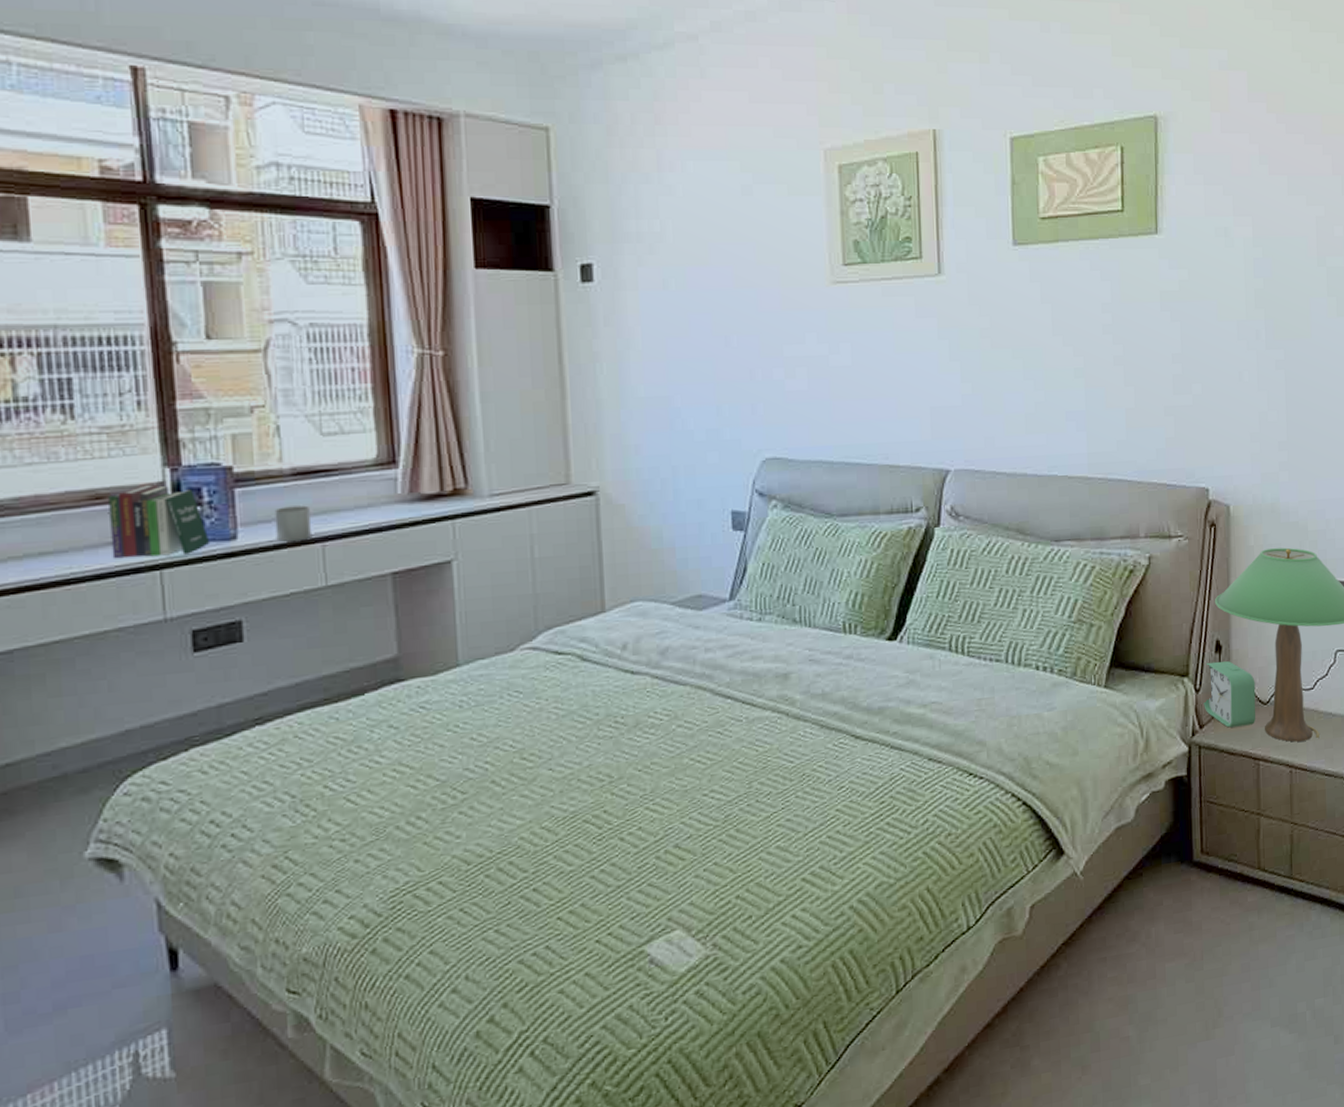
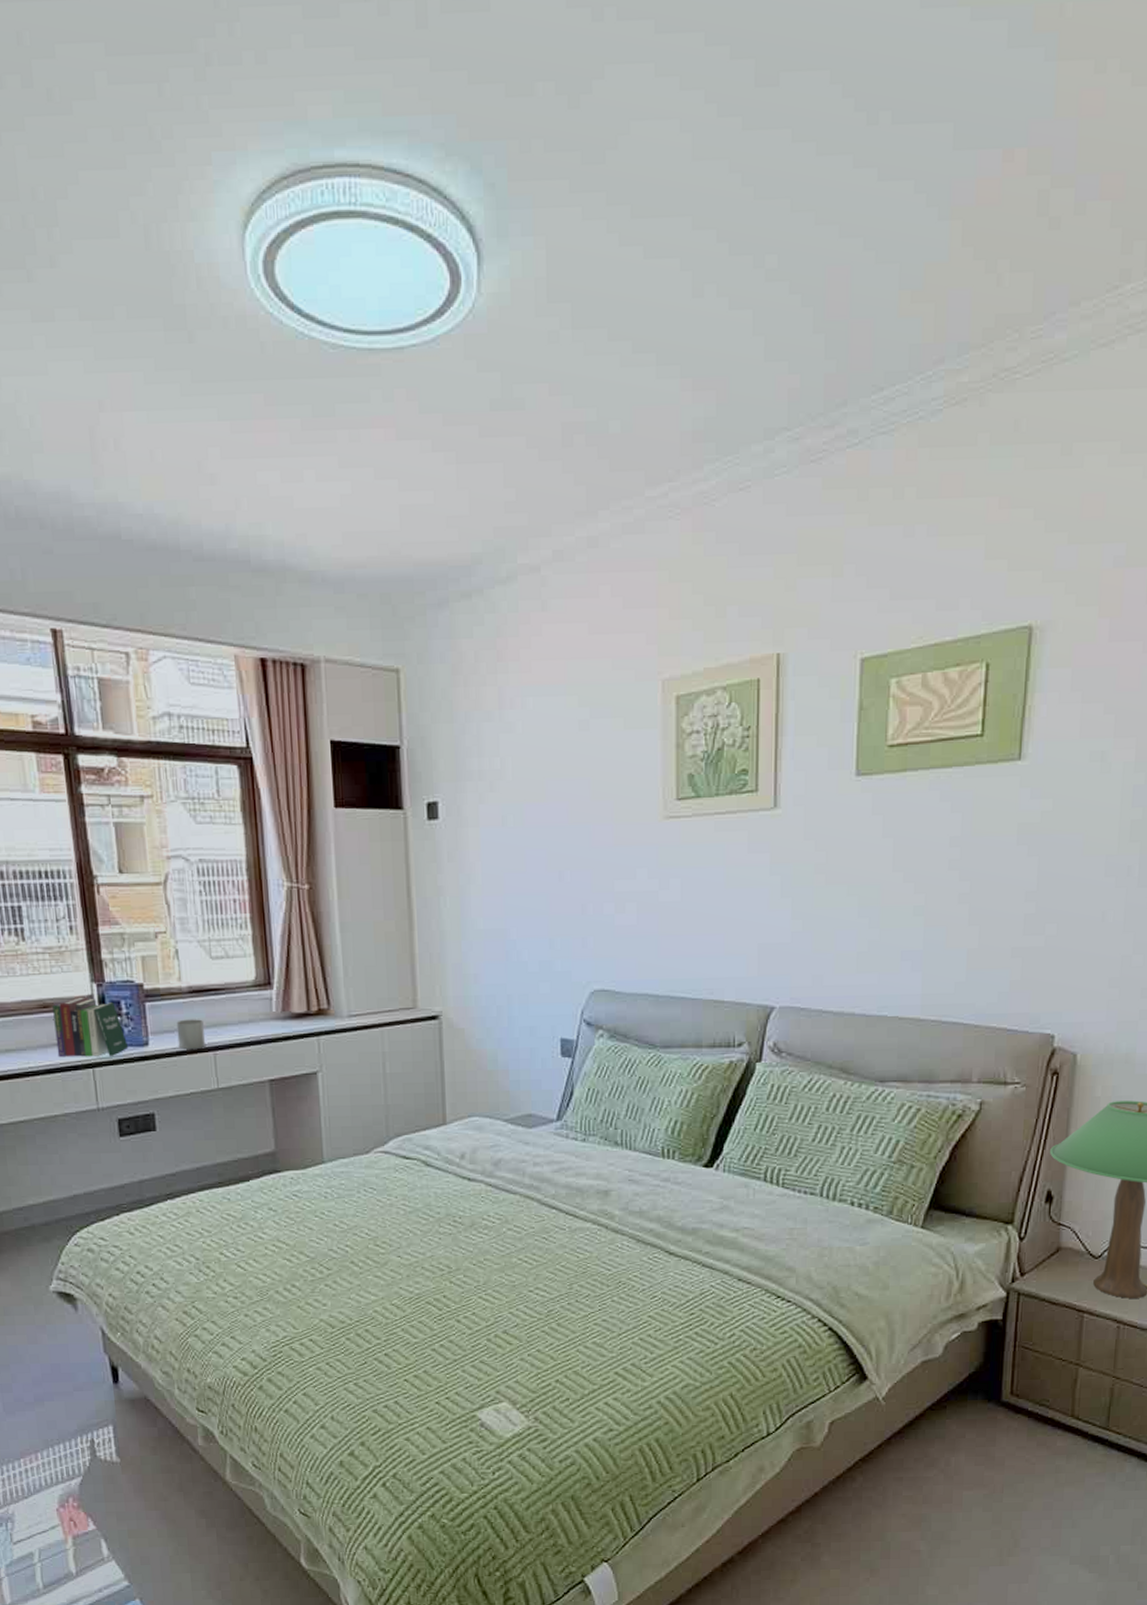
alarm clock: present [1203,661,1256,728] -> none [1027,1211,1088,1278]

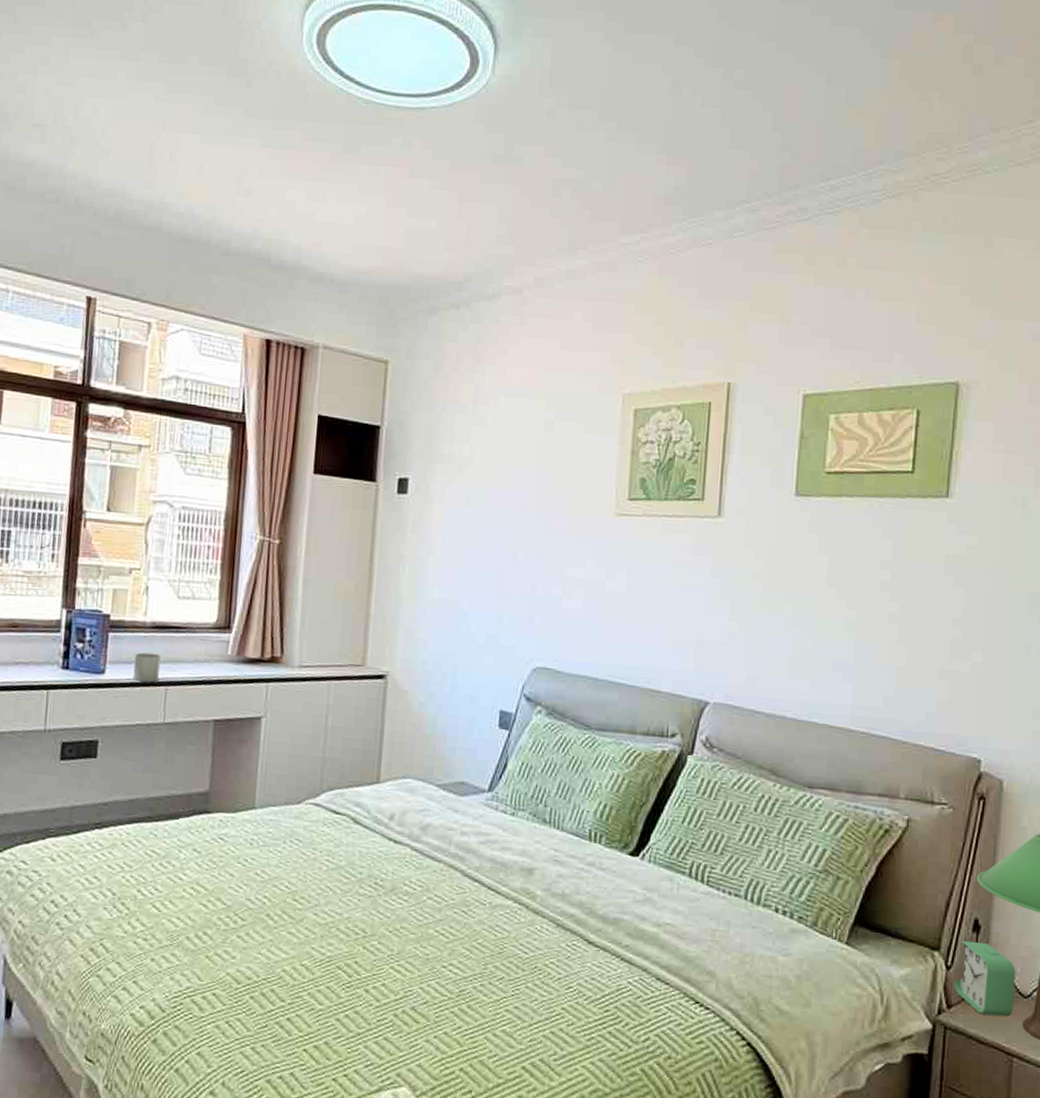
books: present [52,996,129,1058] -> none [16,620,86,680]
alarm clock: none [1027,1211,1088,1278] -> present [954,940,1016,1017]

